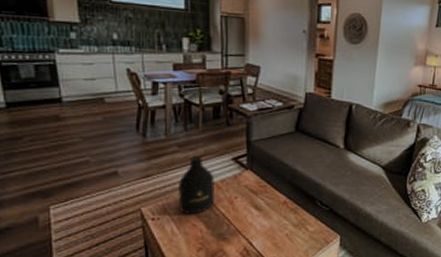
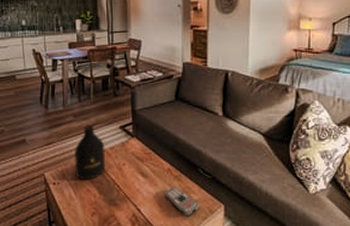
remote control: none [280,219,315,248] -> present [166,187,199,217]

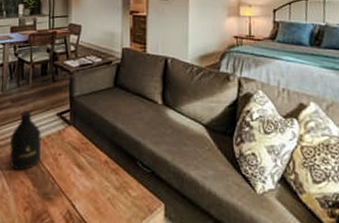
remote control: present [166,187,199,217] -> none [102,181,137,216]

